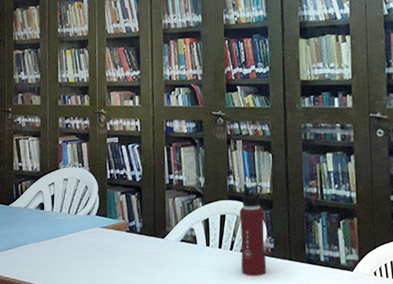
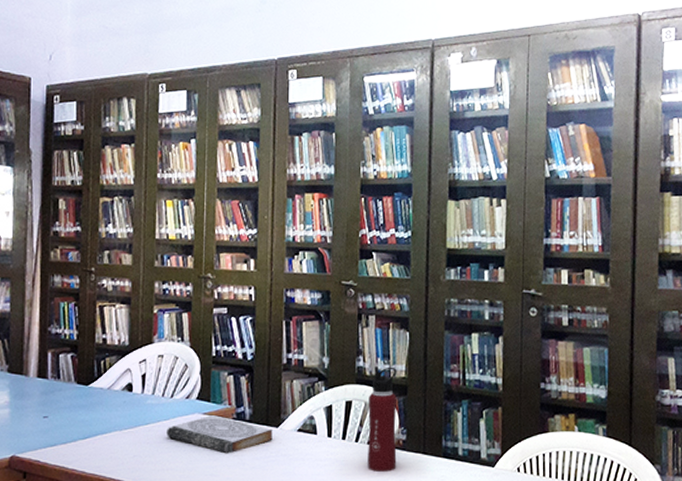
book: none [73,229,160,262] -> present [167,415,273,454]

